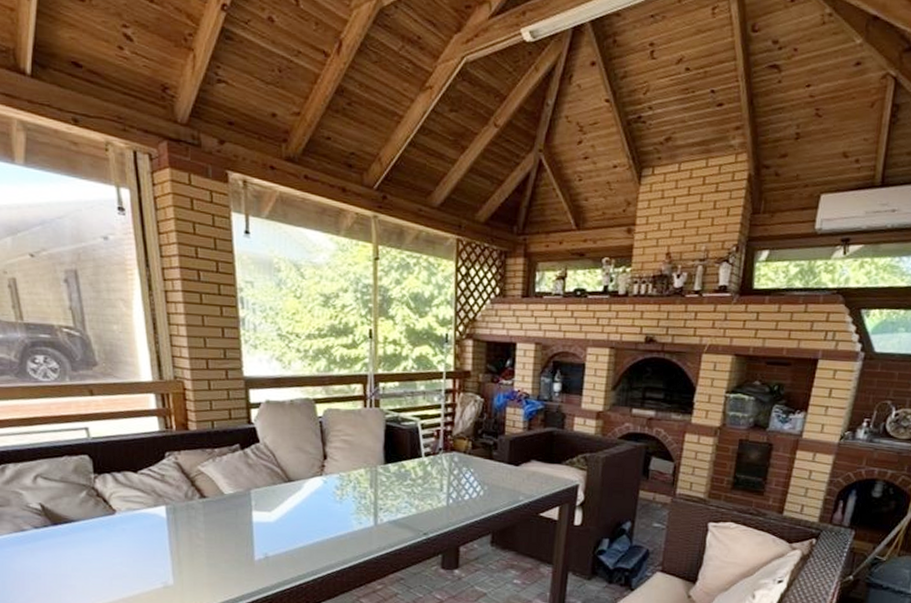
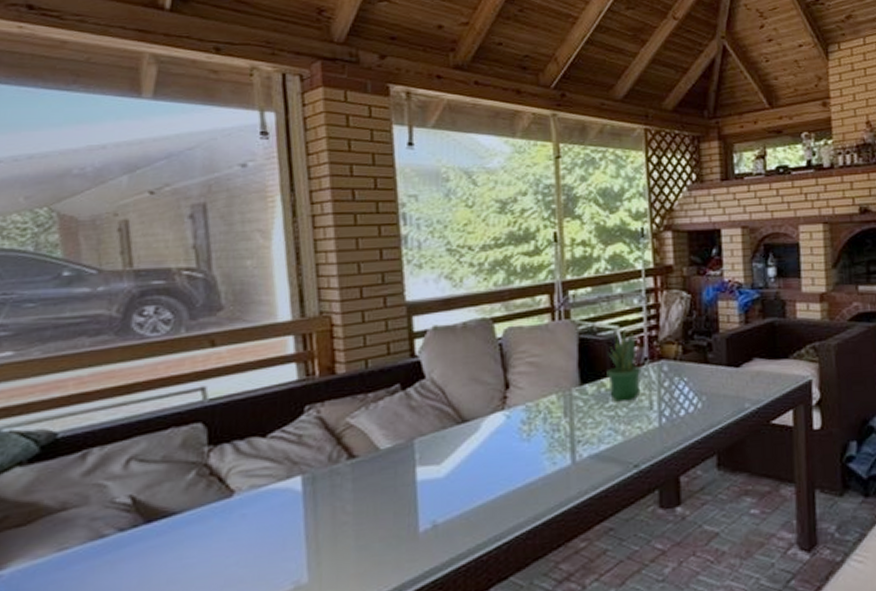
planter: none [407,423,436,483] -> present [606,331,642,403]

